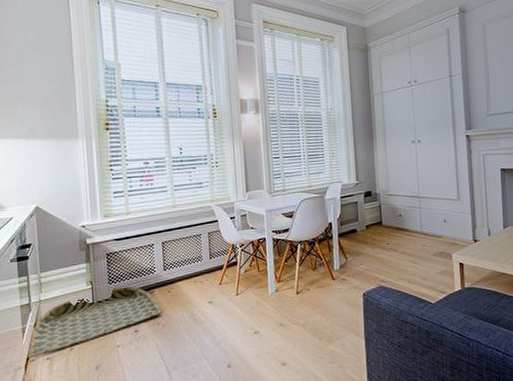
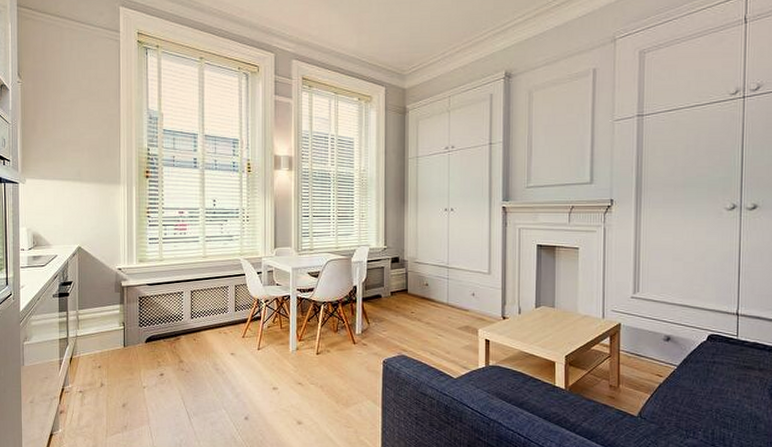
woven basket: present [28,286,163,358] -> none [63,330,188,389]

